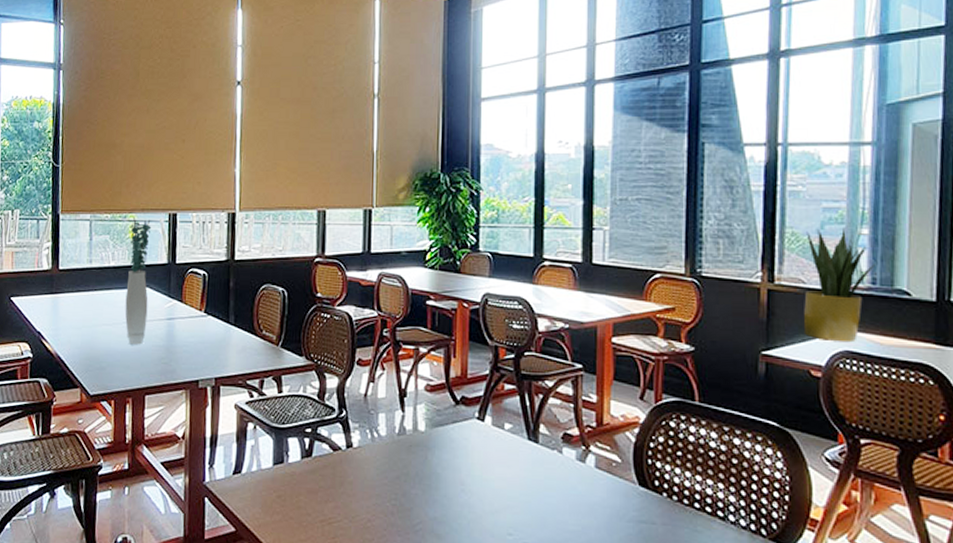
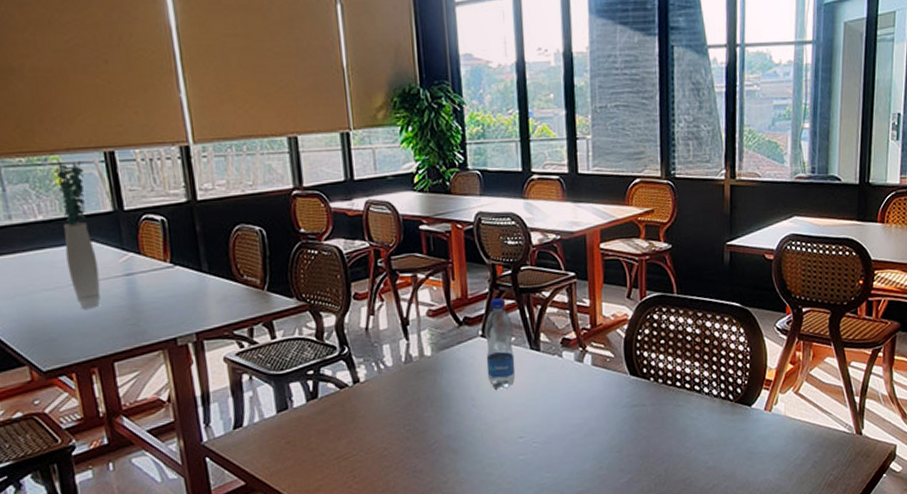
bottle: none [480,381,511,478] -> present [485,298,516,390]
planter: present [803,227,876,343] -> none [759,122,815,227]

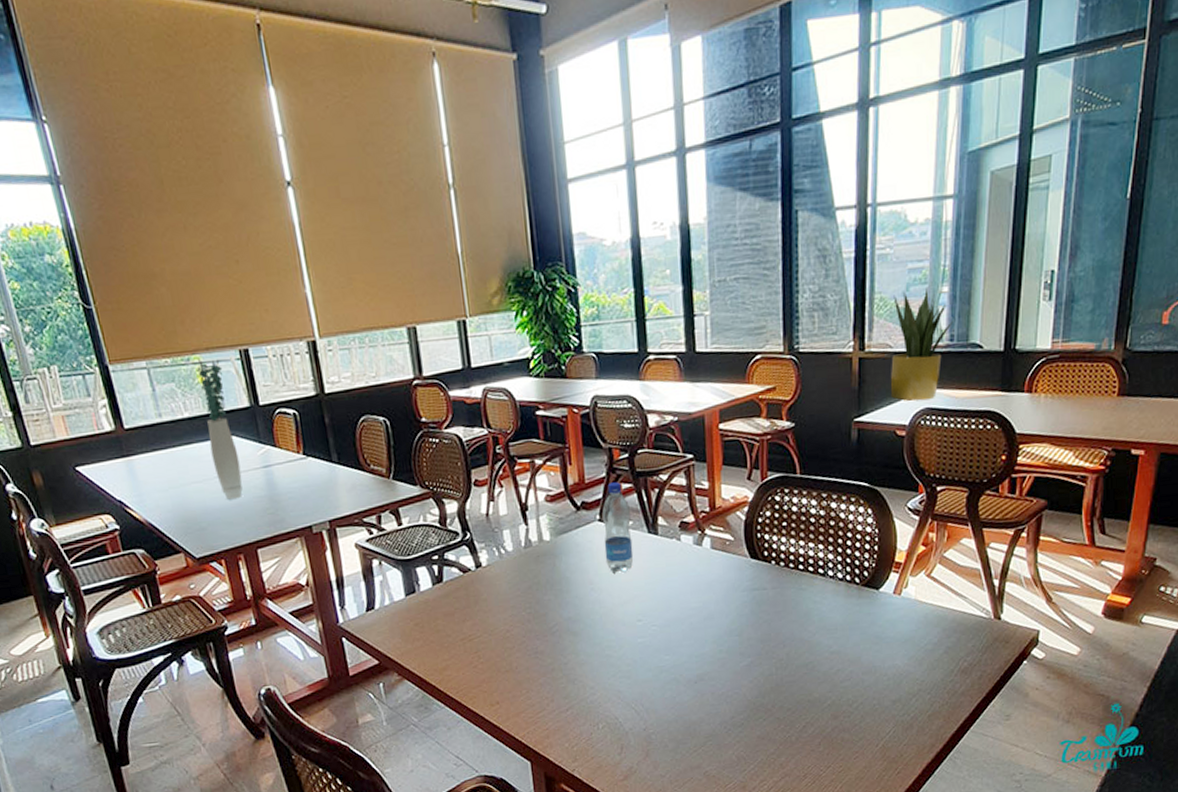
planter: none [759,122,815,227] -> present [890,287,954,401]

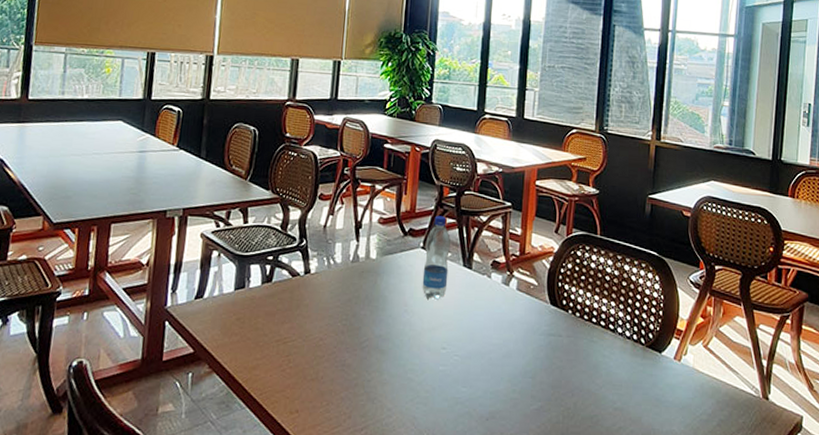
vase: present [197,359,243,500] -> none [95,54,129,176]
planter: present [890,287,954,401] -> none [679,99,733,190]

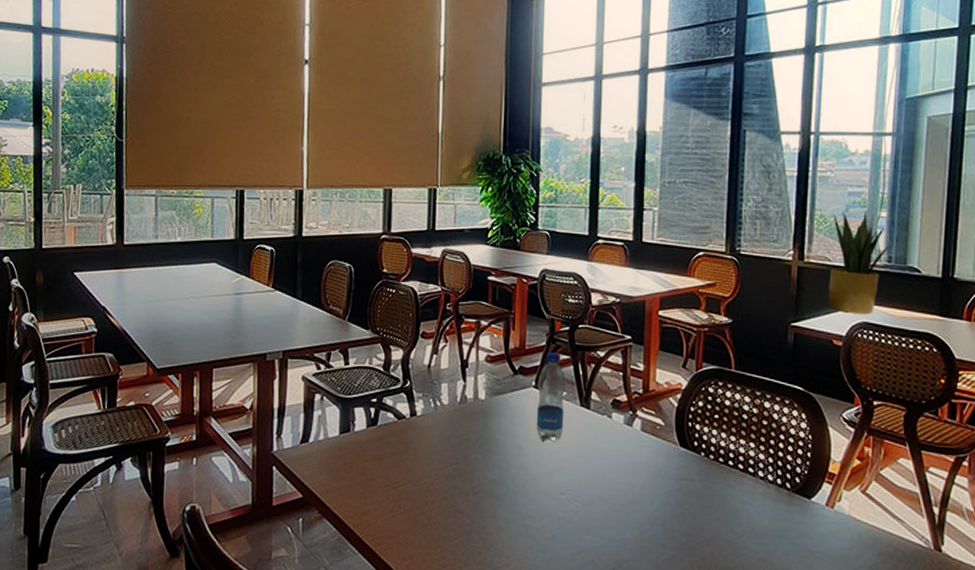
planter: none [679,99,733,190] -> present [828,210,892,315]

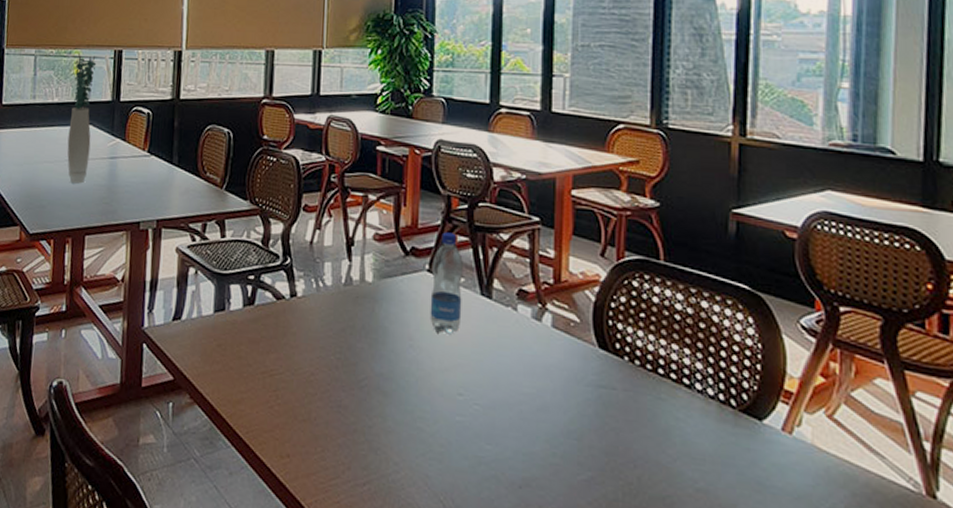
vase: none [192,194,219,320] -> present [67,53,97,184]
planter: present [828,210,892,315] -> none [777,80,858,203]

